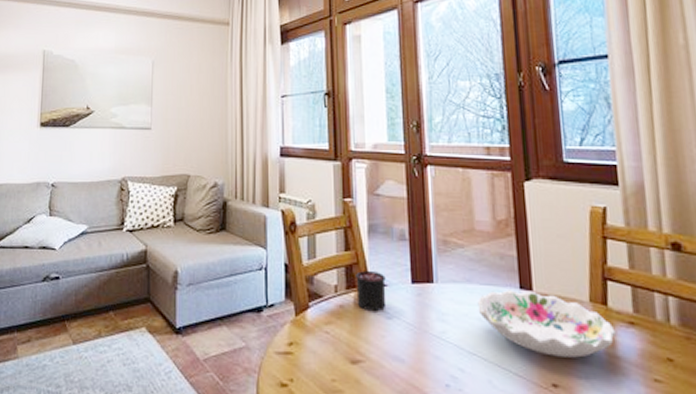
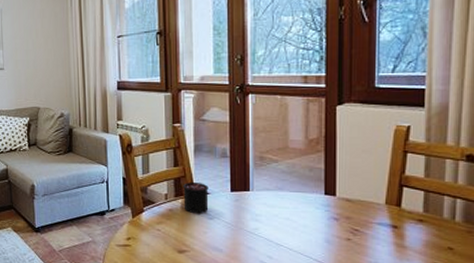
decorative bowl: present [477,290,616,358] -> none [287,195,405,248]

